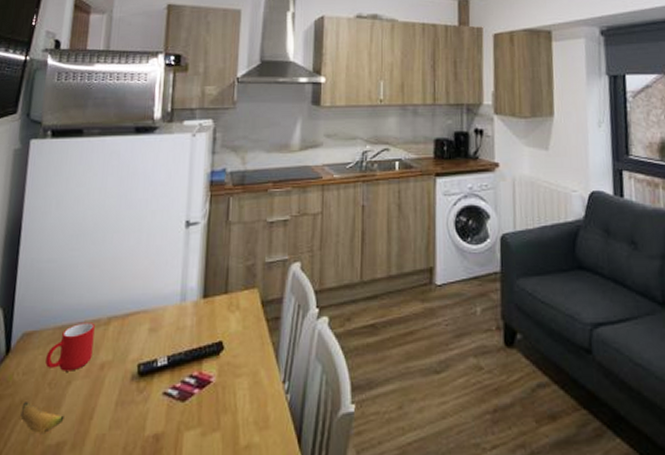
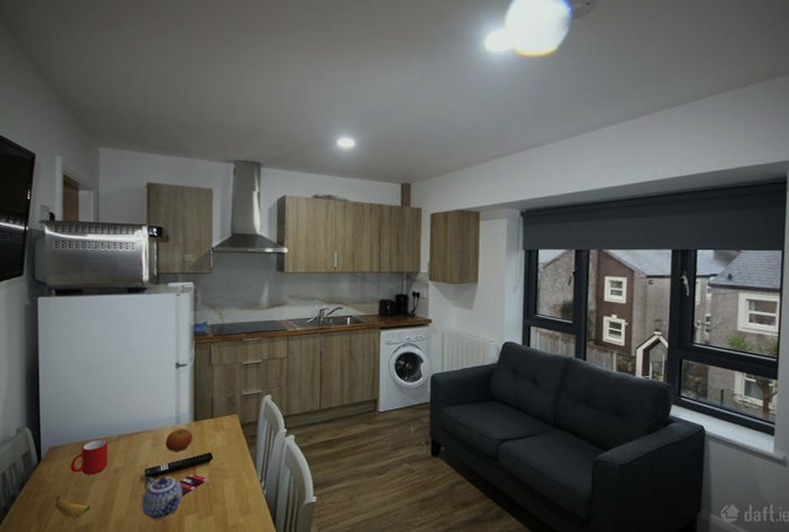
teapot: none [129,375,183,435] -> present [142,477,182,519]
fruit: none [165,308,200,339] -> present [165,429,192,452]

